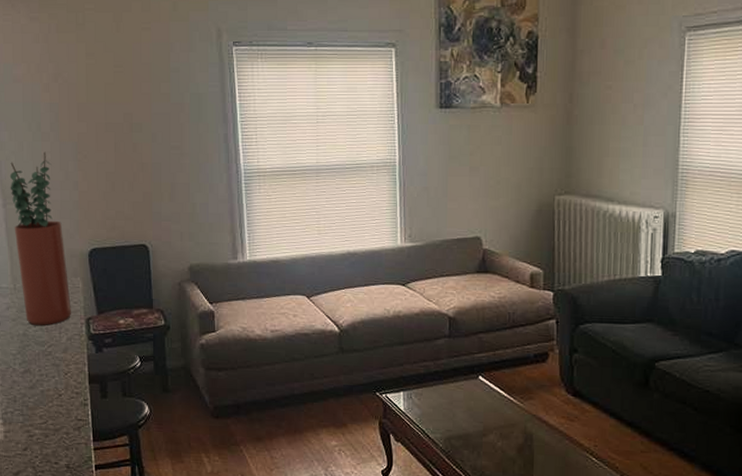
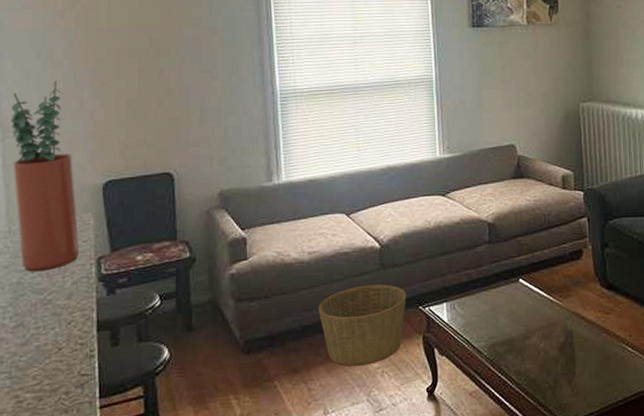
basket: none [280,366,364,442] -> present [318,284,407,366]

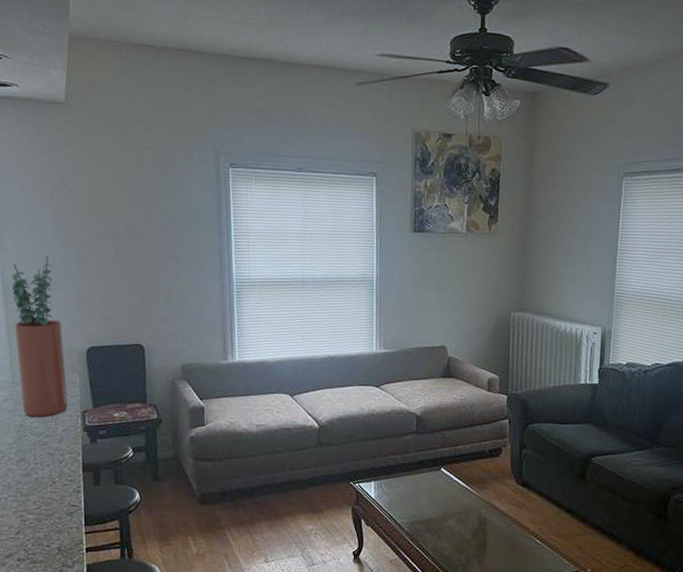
basket: present [318,284,407,366] -> none [263,458,340,526]

